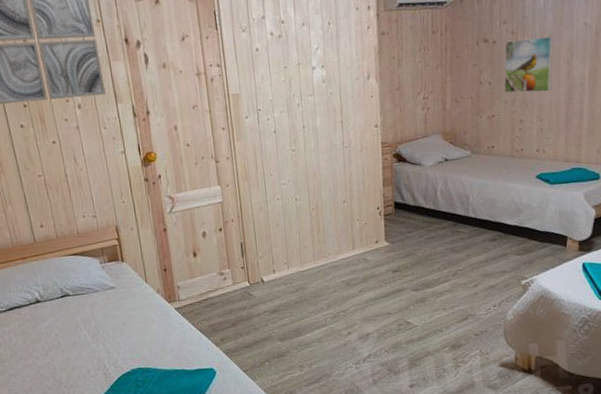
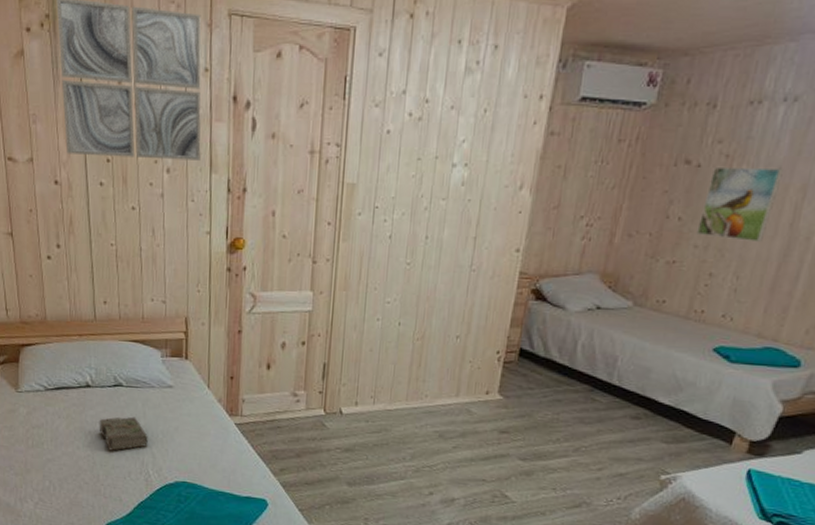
diary: none [53,320,101,355] -> present [99,416,149,451]

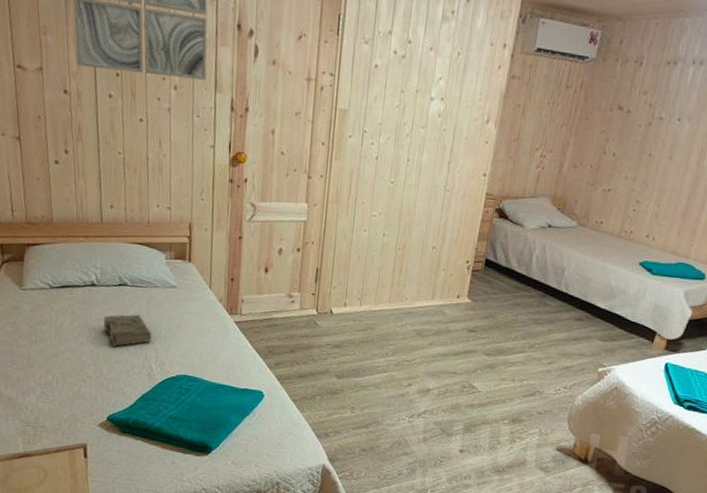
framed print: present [696,166,783,242] -> none [627,113,692,176]

